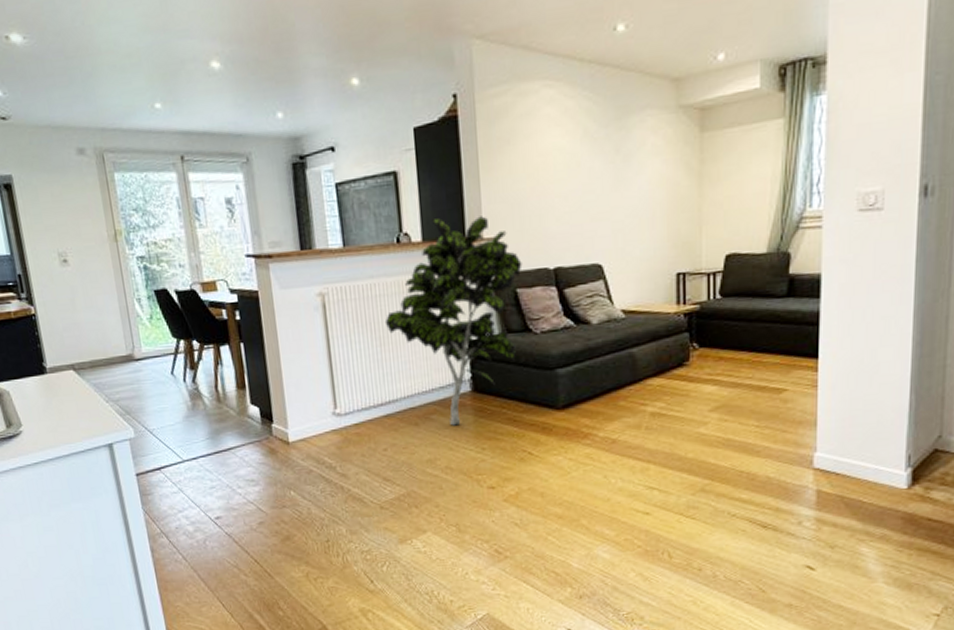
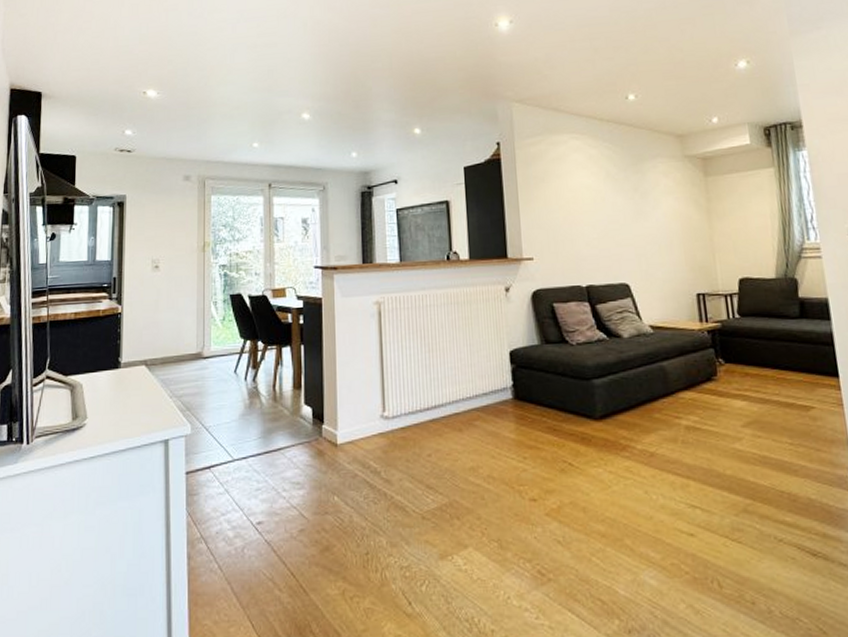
indoor plant: present [384,216,522,426] -> none [433,239,558,433]

